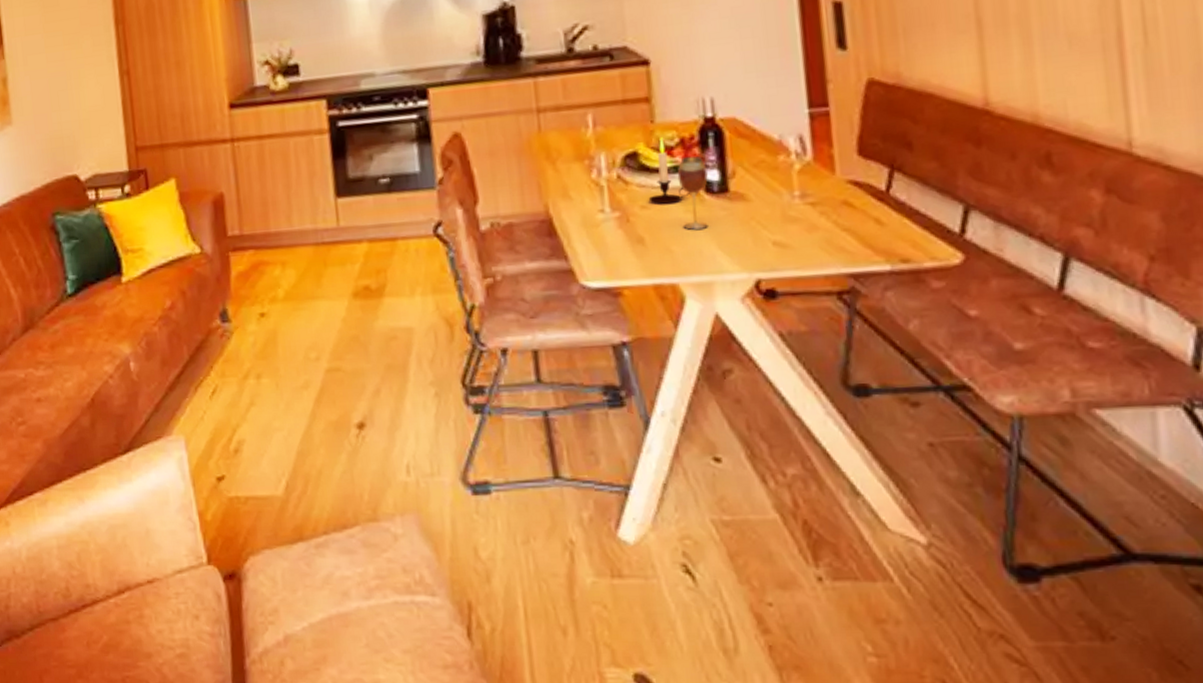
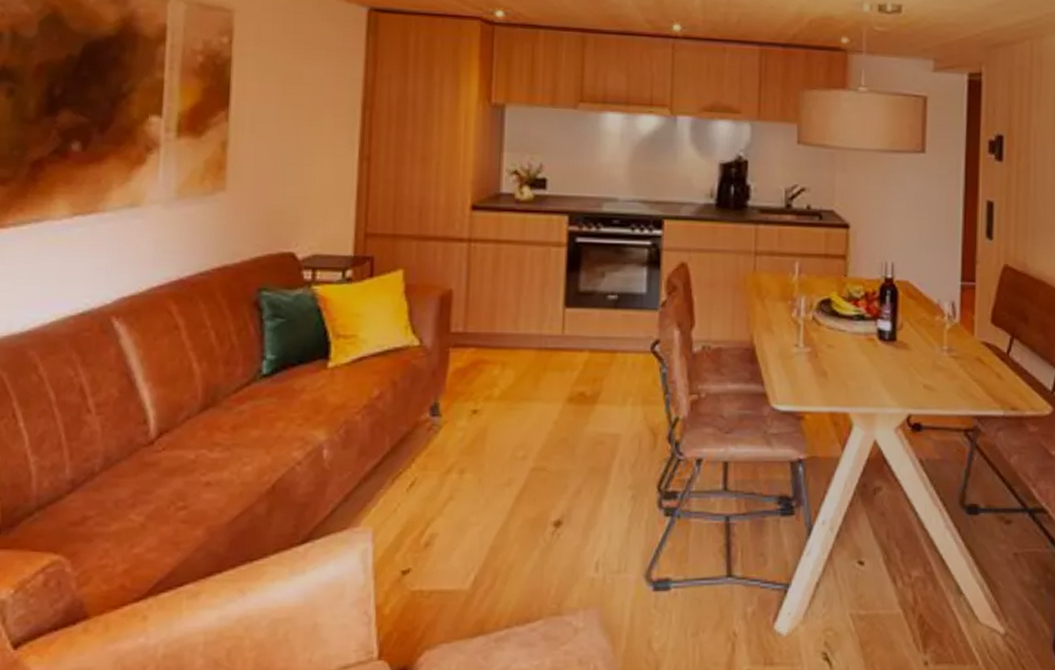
candle: present [648,137,690,204] -> none [834,290,867,345]
wineglass: present [677,155,708,230] -> none [858,308,882,369]

